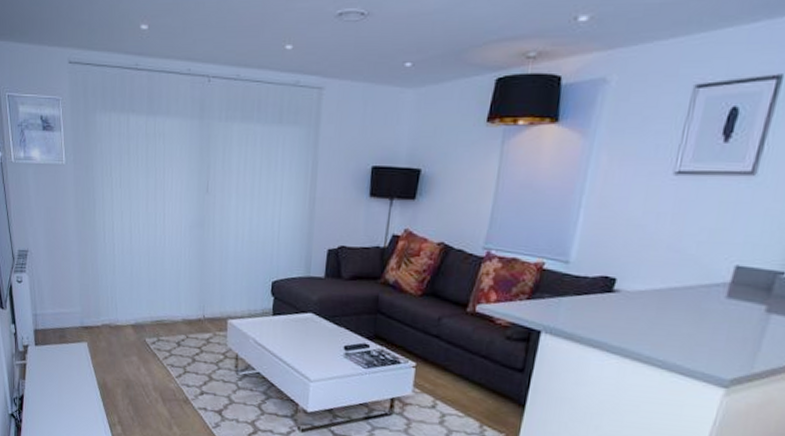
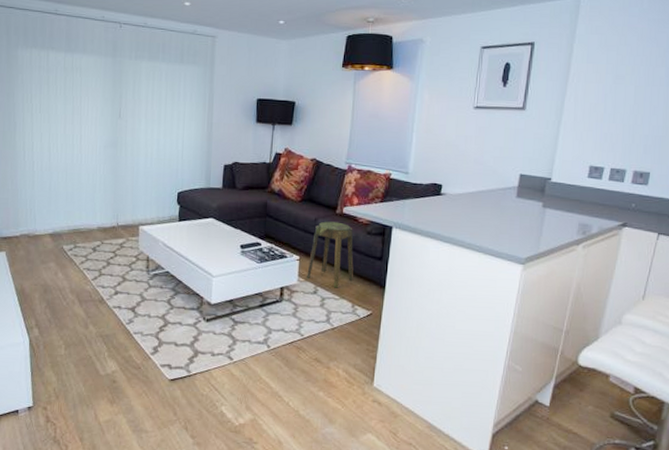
stool: none [424,321,488,404] -> present [307,221,354,288]

